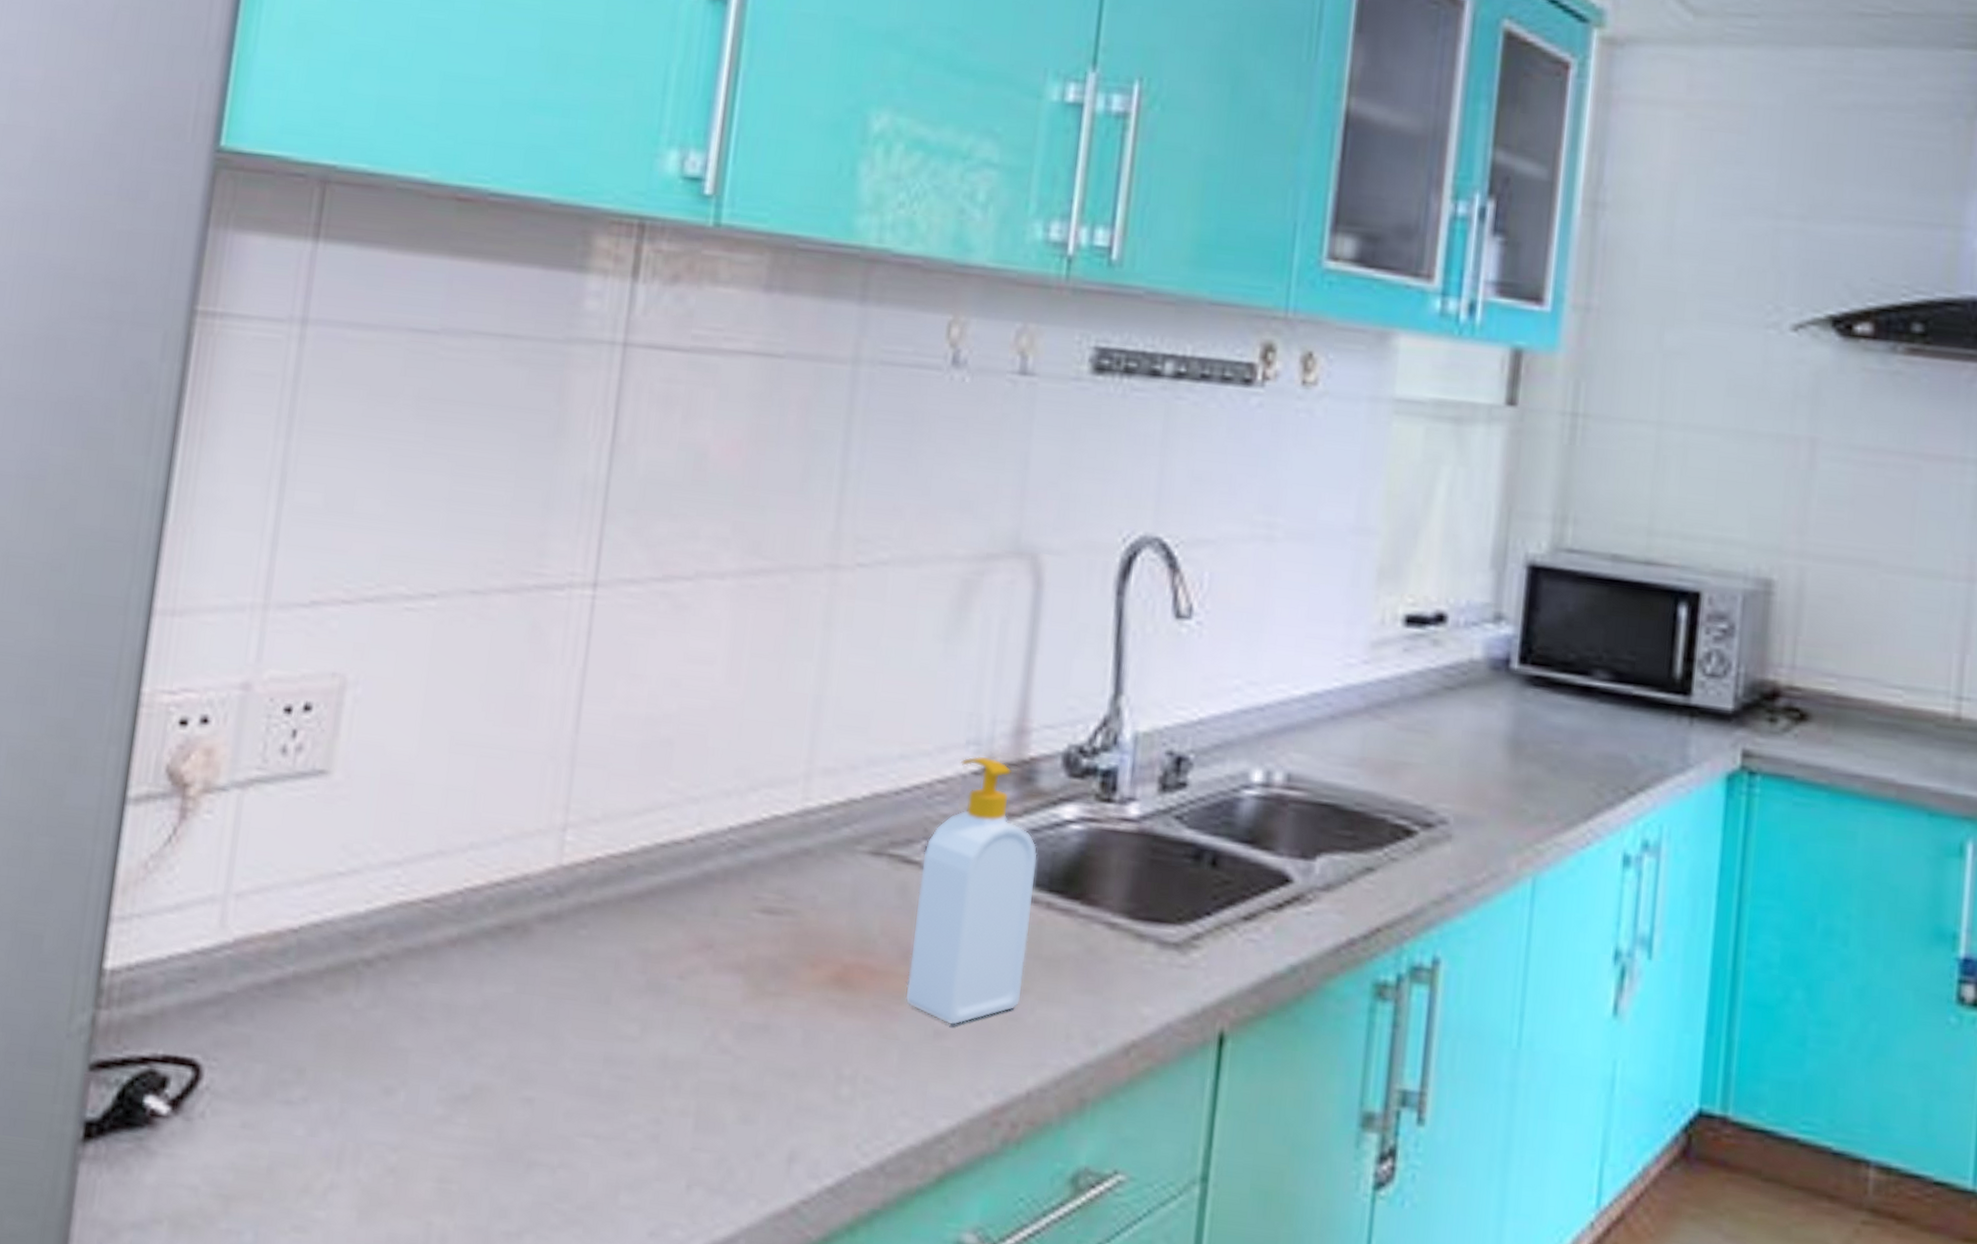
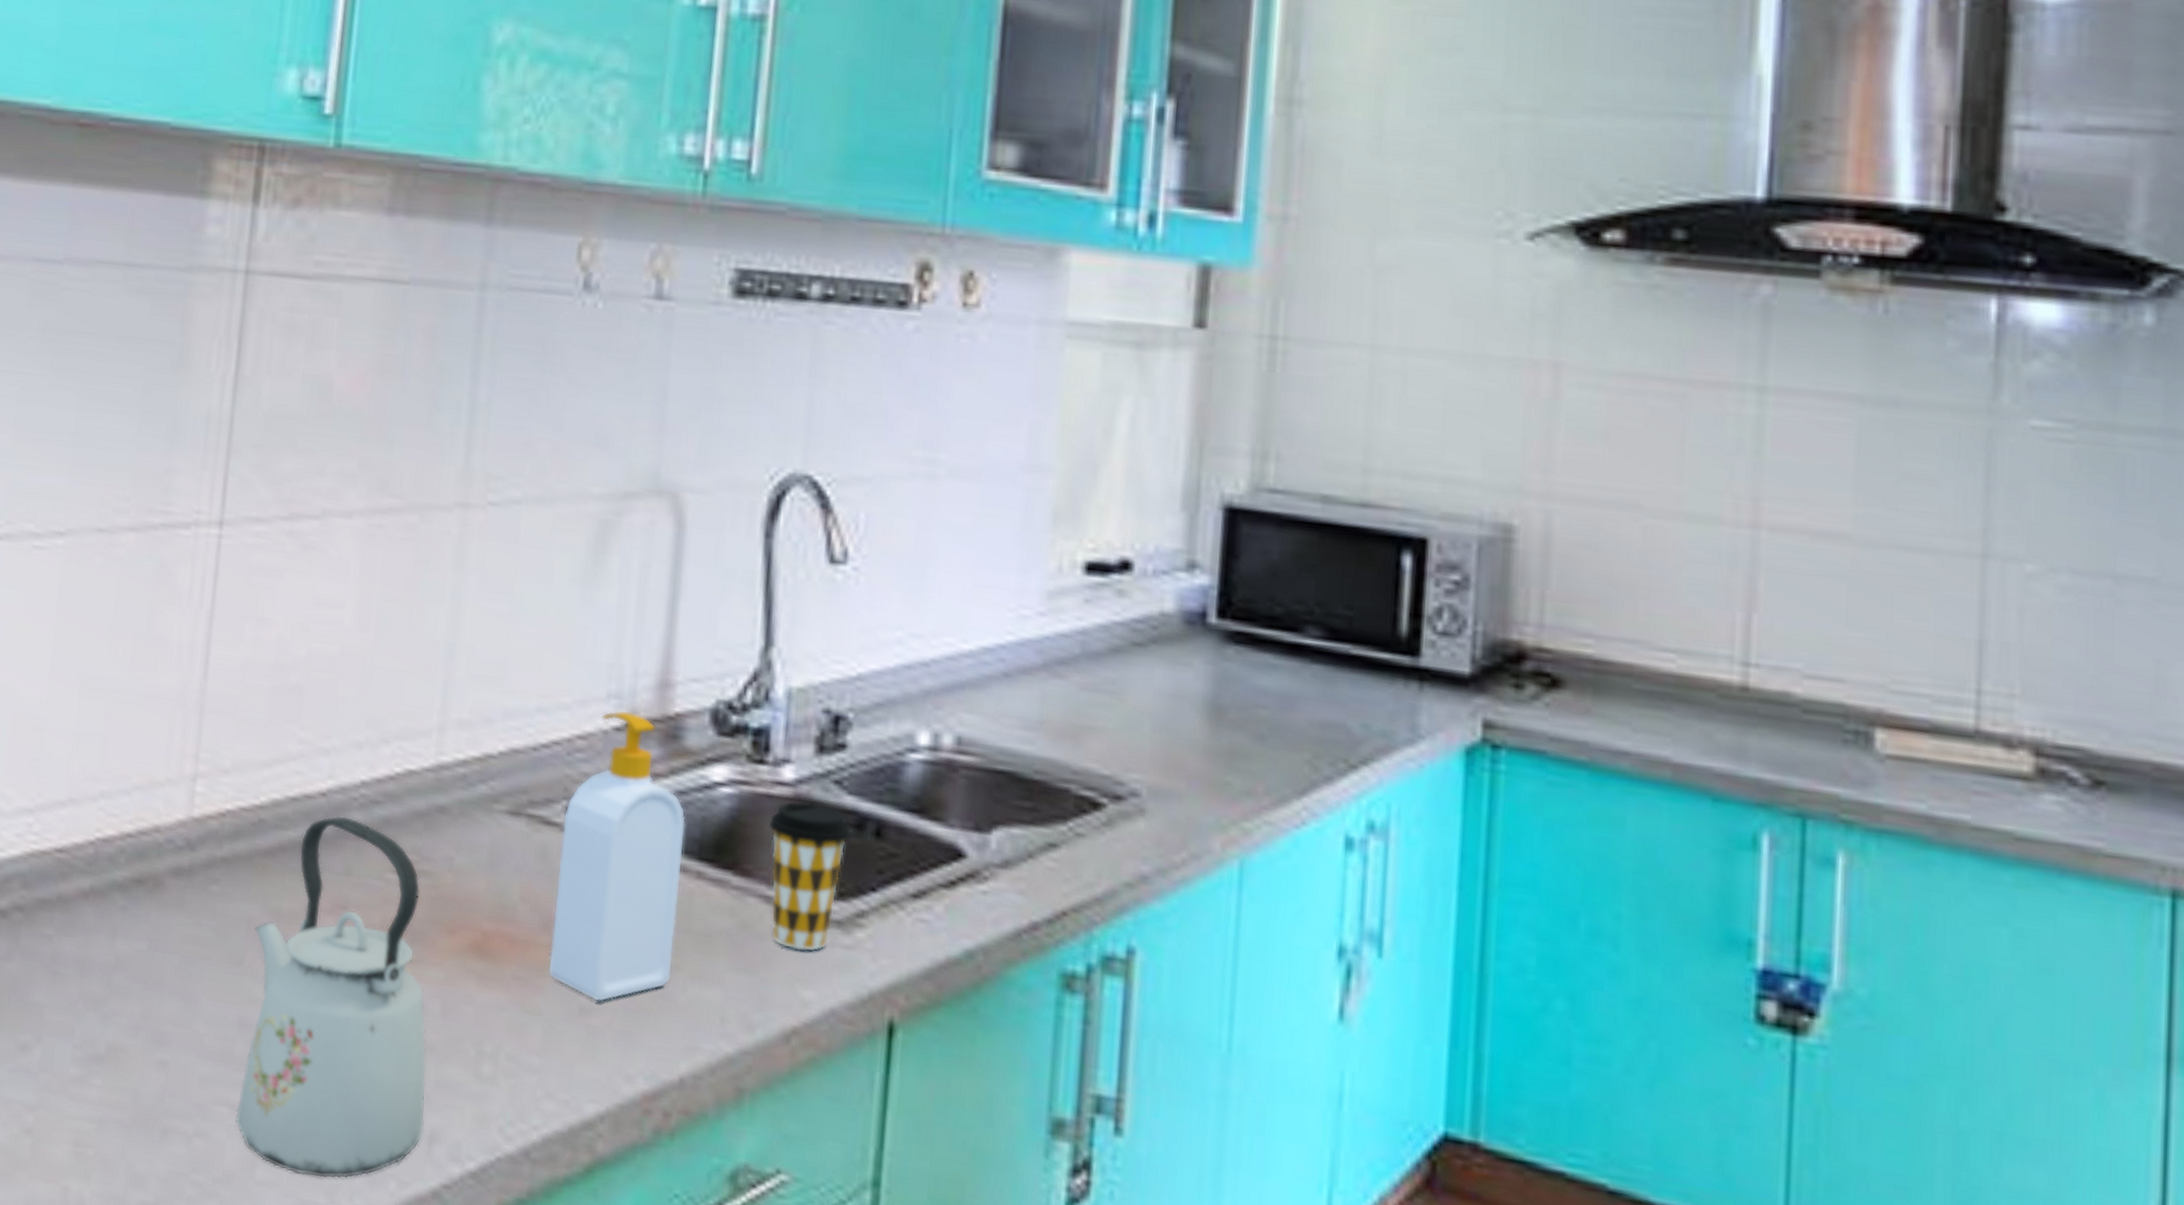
kettle: none [599,859,789,1201] -> present [235,815,428,1179]
coffee cup: none [1114,835,1190,972] -> present [768,801,852,952]

